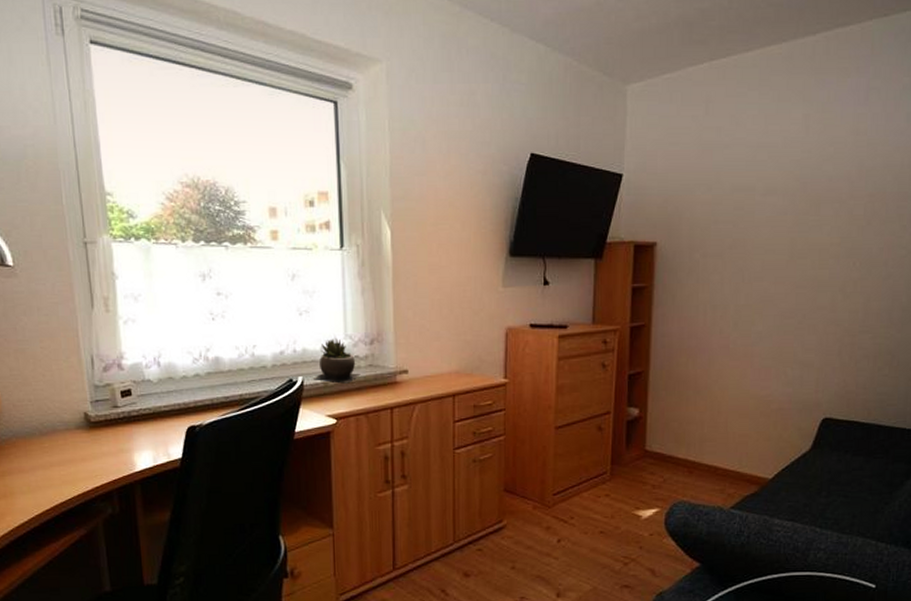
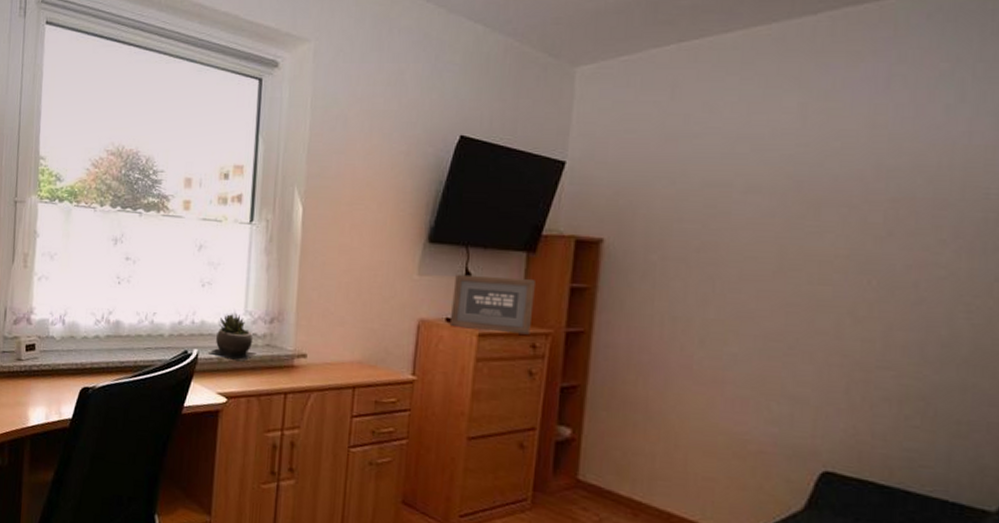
picture frame: none [533,282,603,333] -> present [449,274,535,335]

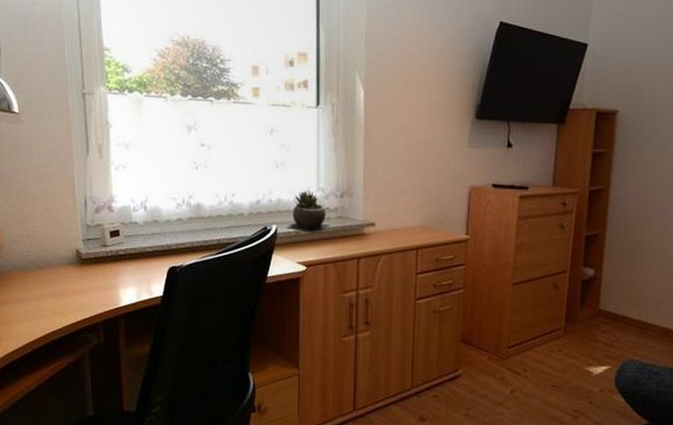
picture frame: present [449,274,535,335] -> none [495,145,565,194]

